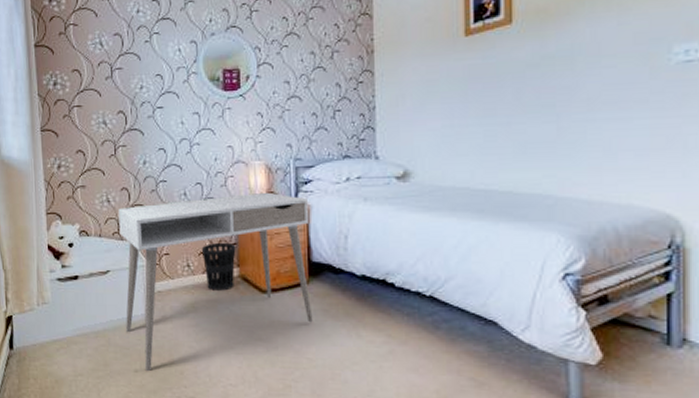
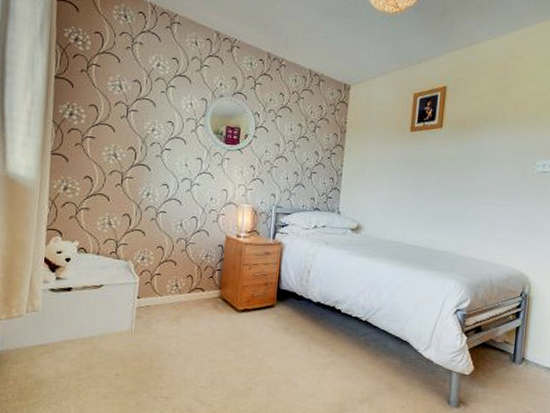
desk: present [118,192,313,372] -> none [111,230,283,375]
wastebasket: present [201,242,236,291] -> none [189,268,220,309]

